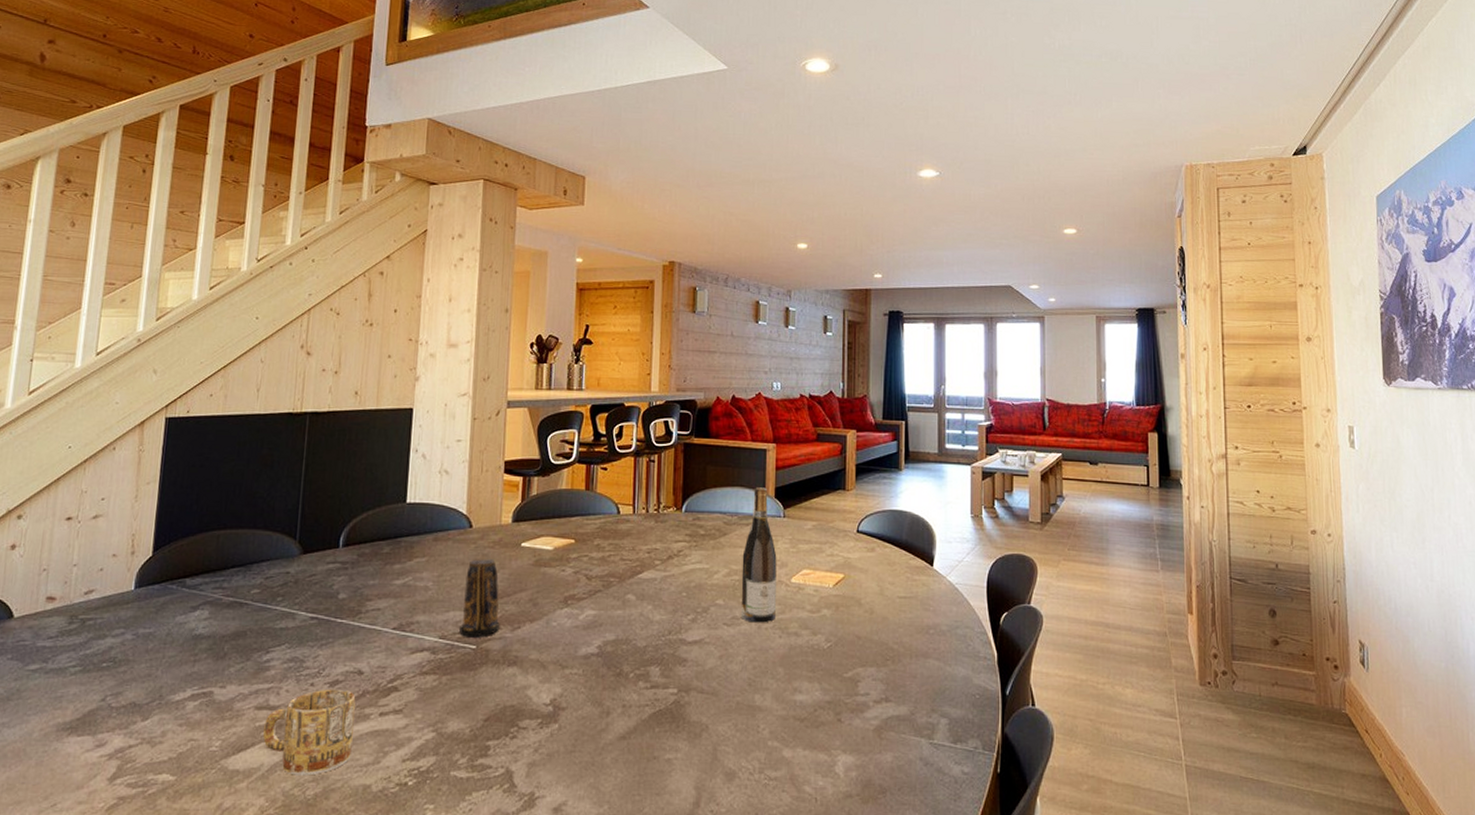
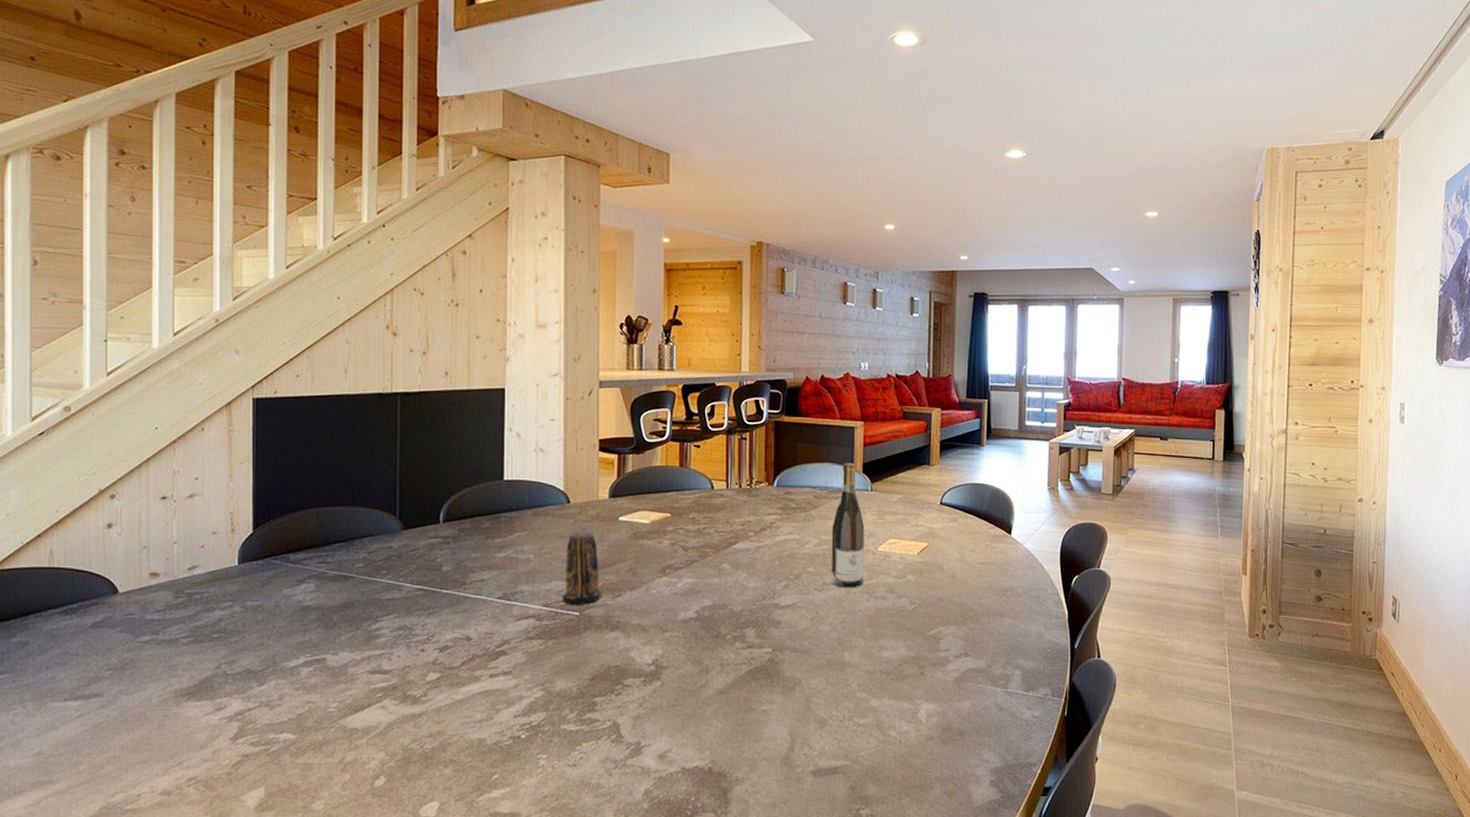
mug: present [263,689,356,776] -> none [377,654,466,732]

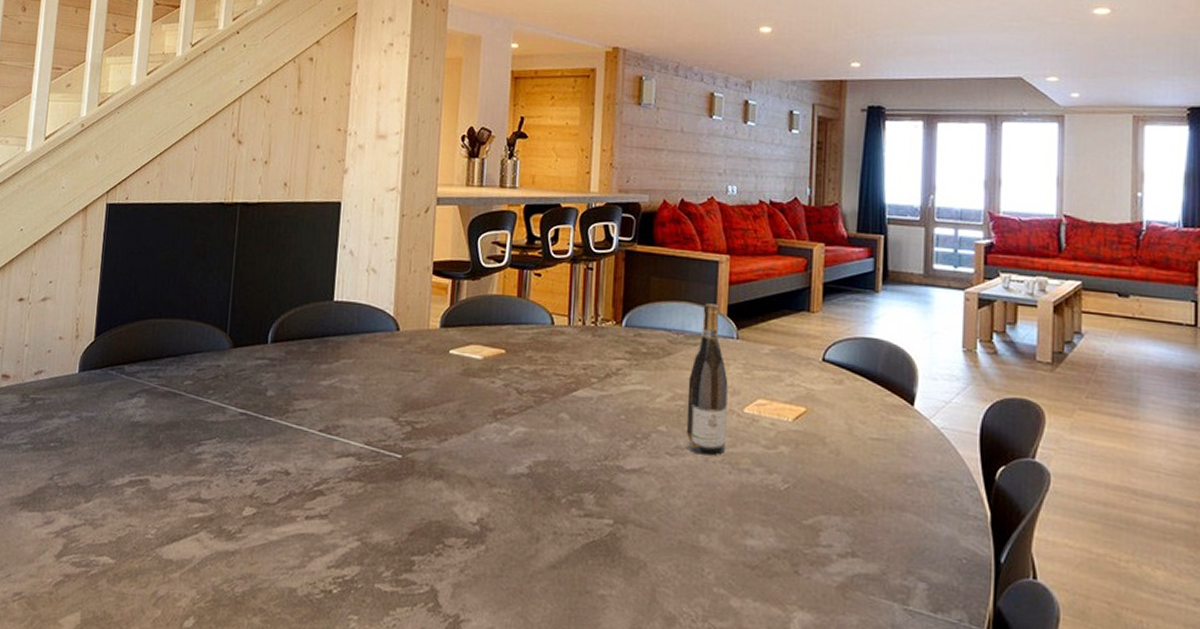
candle: present [562,533,601,605] -> none [385,364,427,446]

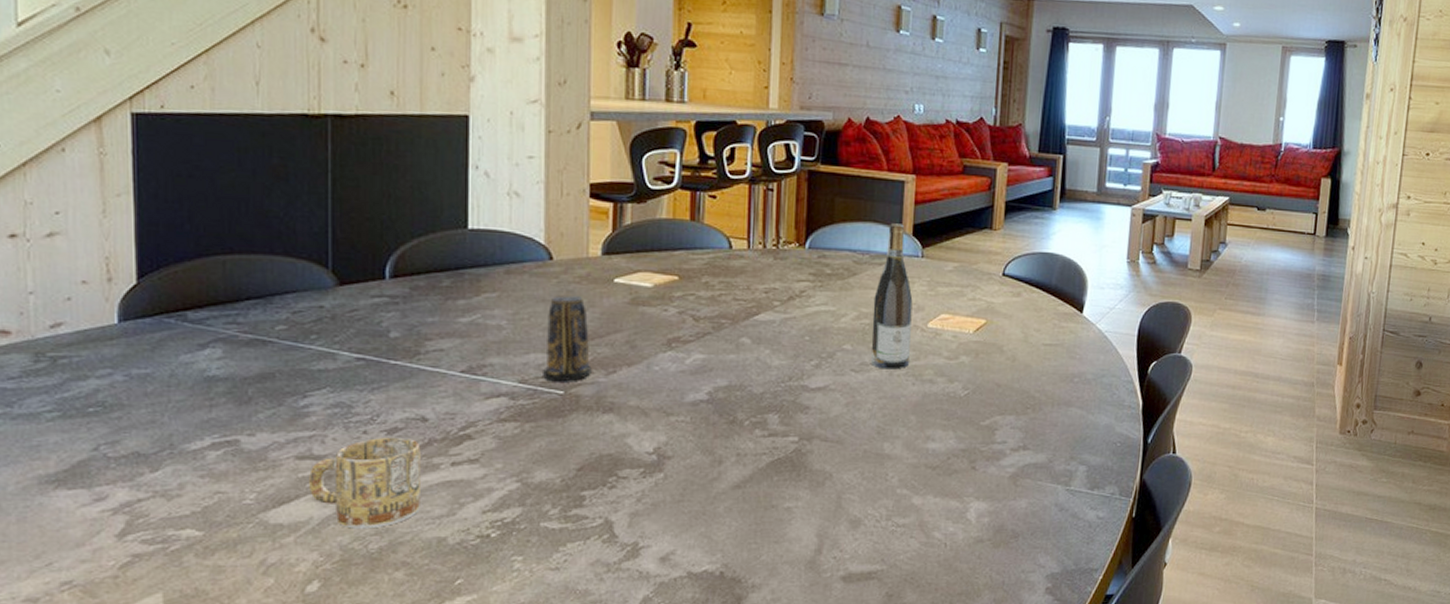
mug: none [194,487,283,573] -> present [308,437,421,529]
candle: none [385,364,427,446] -> present [543,295,592,382]

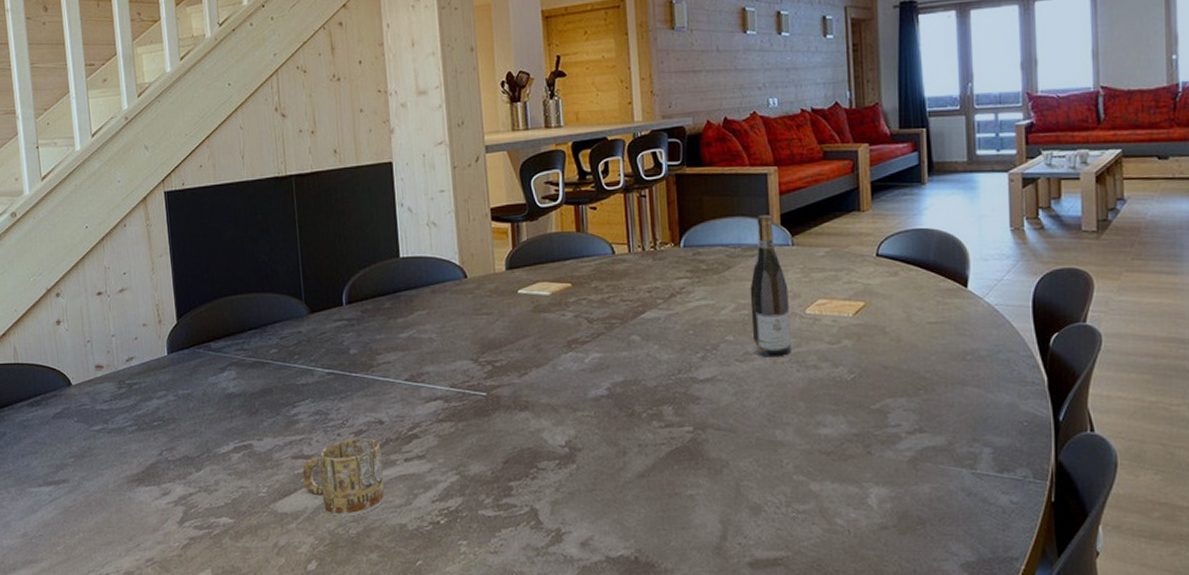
candle: present [543,295,592,382] -> none [467,308,507,385]

